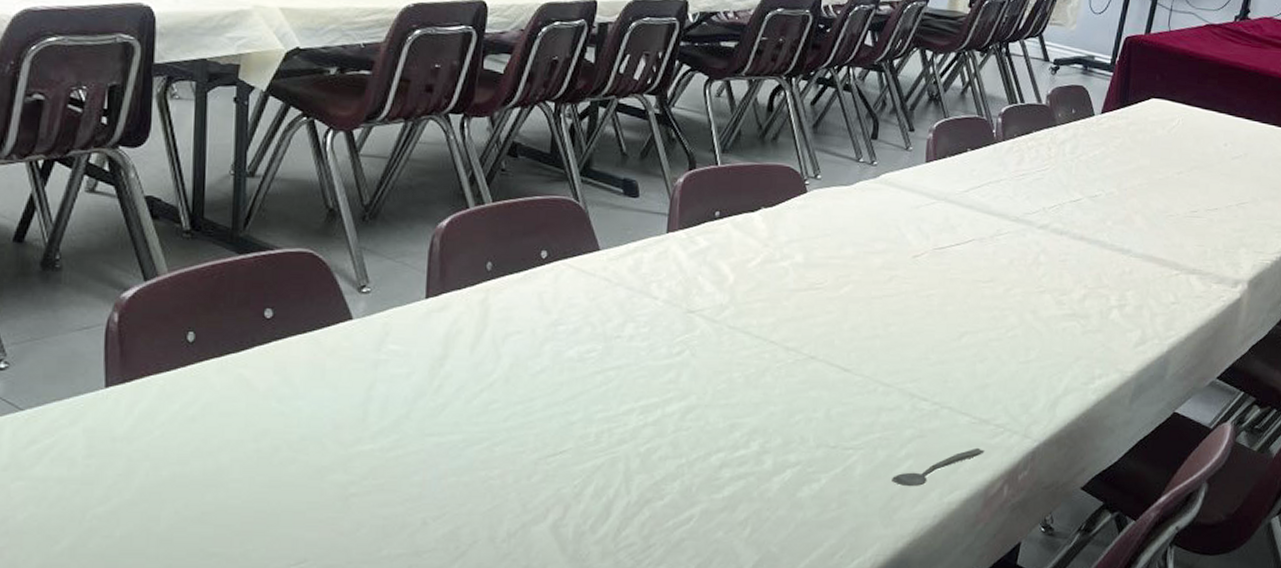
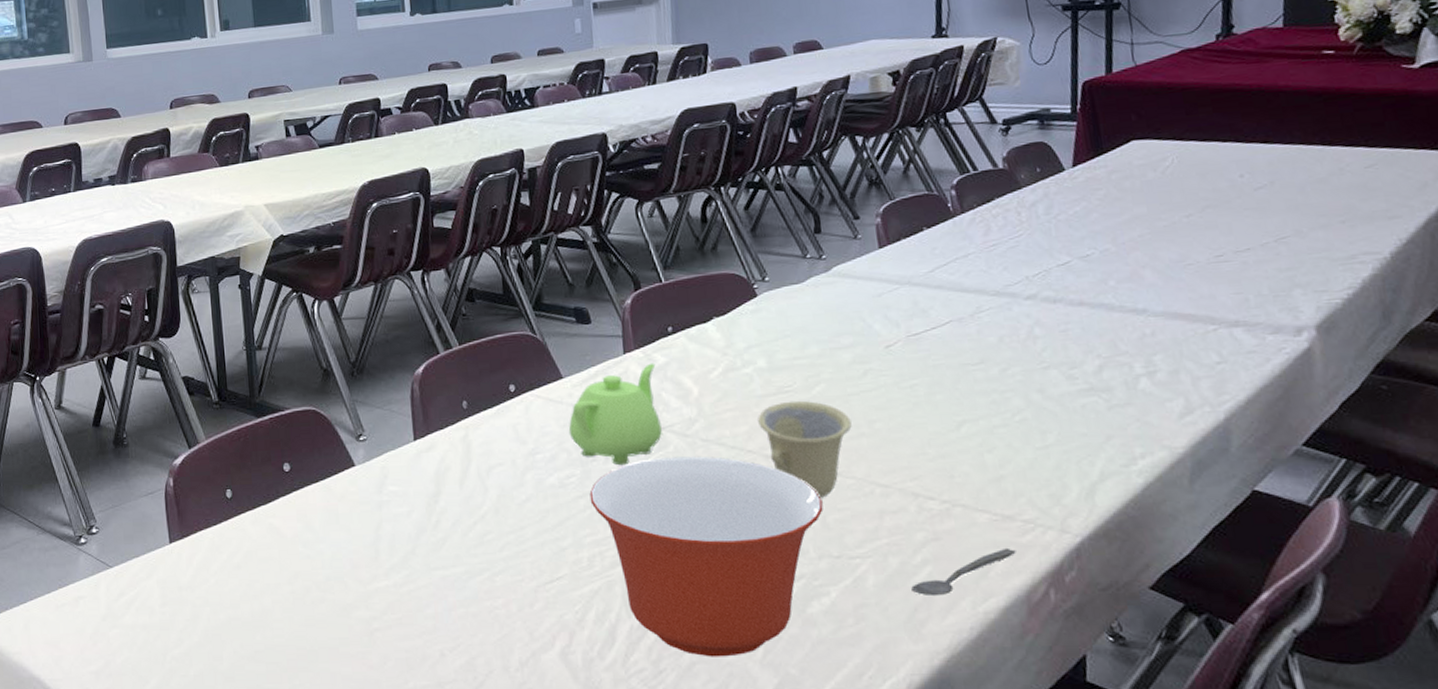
teapot: none [596,245,697,345] -> present [568,363,662,466]
mixing bowl: none [607,340,830,535] -> present [589,456,823,657]
cup: none [785,298,870,393] -> present [758,400,852,499]

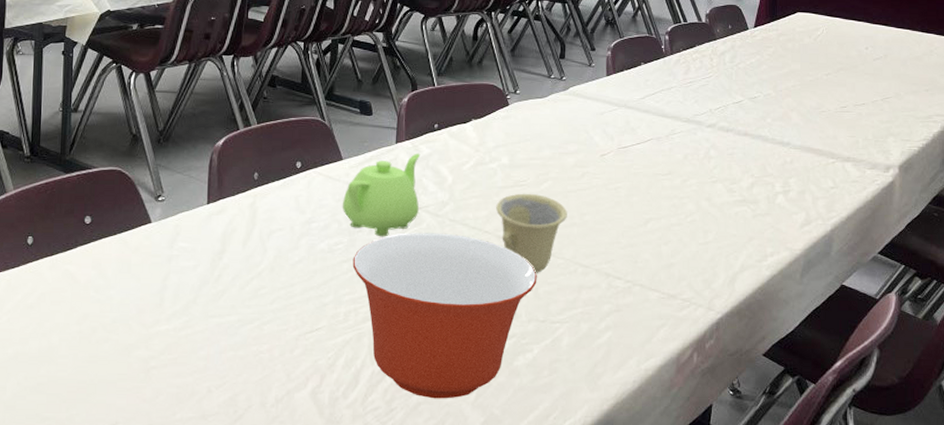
spoon: present [911,547,1016,597] -> none [595,319,674,356]

